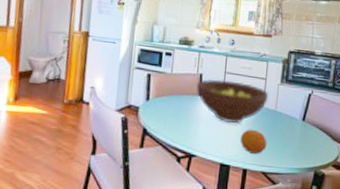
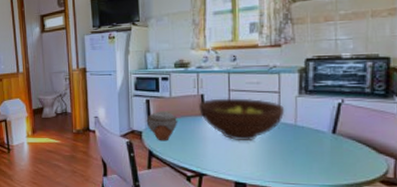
jar: none [145,86,176,119] -> present [146,111,178,141]
fruit: present [240,129,267,154] -> none [254,146,288,171]

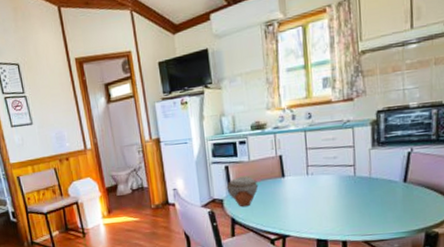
fruit bowl: present [199,98,285,141] -> none [278,155,360,199]

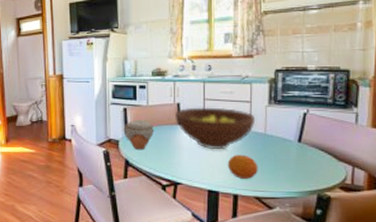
fruit bowl: none [278,155,360,199] -> present [175,107,256,150]
fruit: none [334,200,365,225] -> present [227,154,258,179]

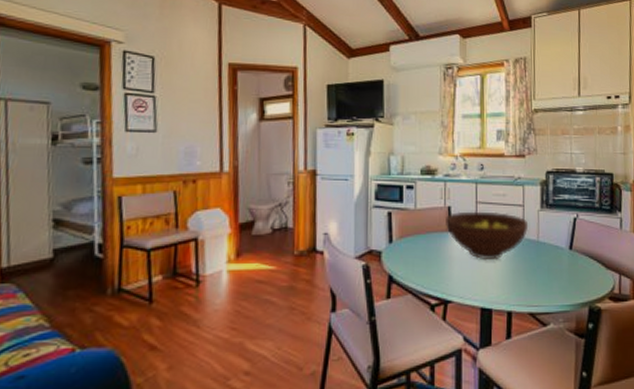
jar: present [123,119,155,150] -> none [387,226,423,263]
fruit: present [227,154,258,179] -> none [500,265,532,293]

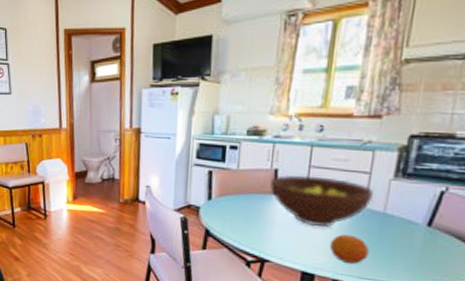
fruit: none [500,265,532,293] -> present [329,234,369,264]

